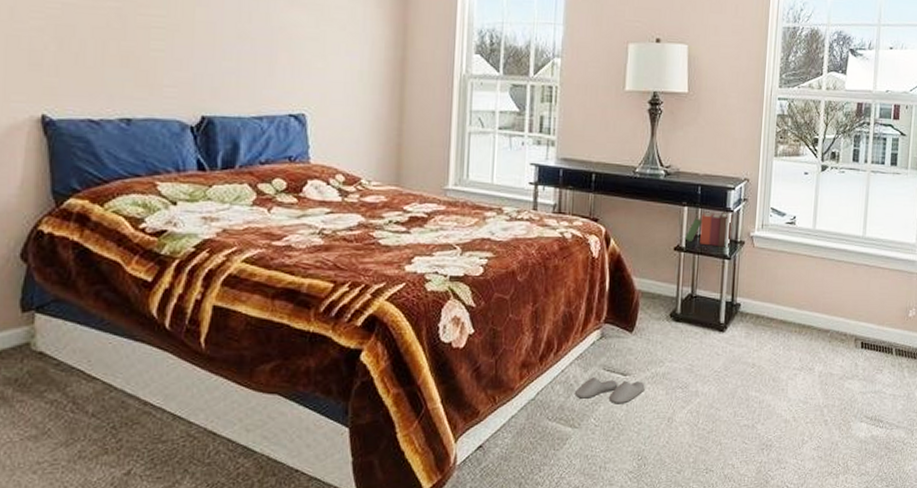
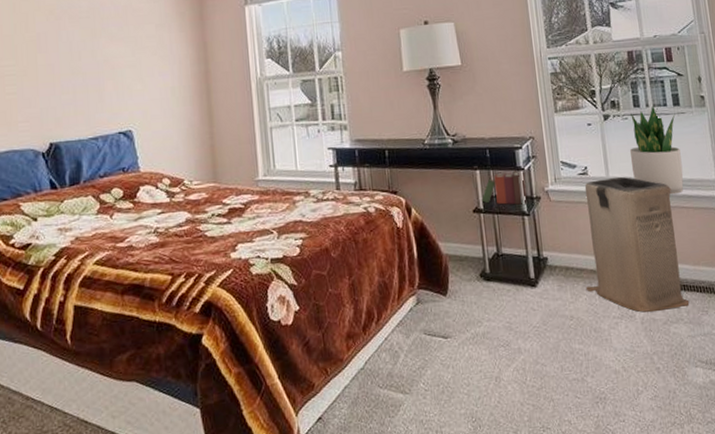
slippers: present [574,377,645,404] -> none [400,342,468,367]
laundry basket: none [772,231,873,366] -> present [584,177,690,312]
planter: none [838,163,891,254] -> present [629,106,684,195]

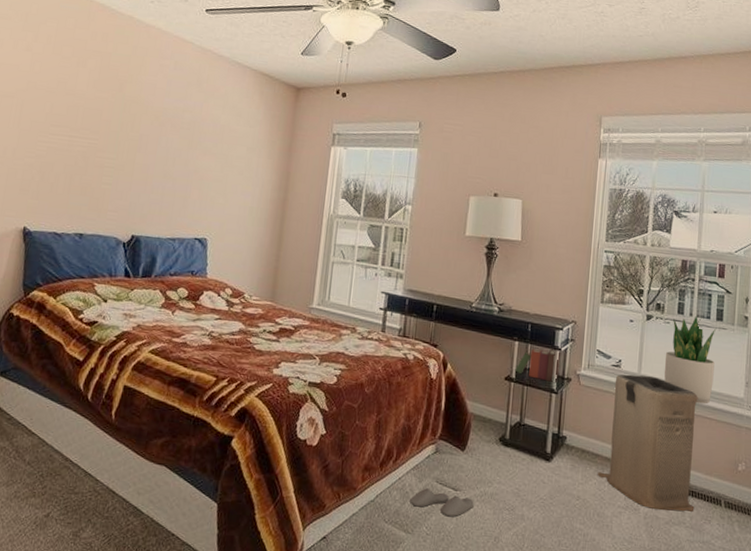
slippers: none [400,342,468,367] -> present [409,488,474,517]

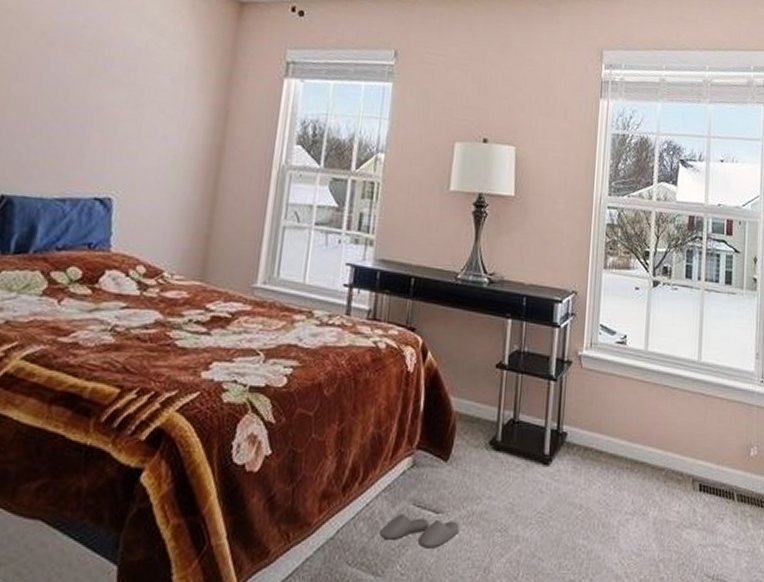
books: present [515,348,560,384] -> none [507,326,559,368]
laundry basket: present [597,374,699,512] -> none [601,352,709,511]
planter: present [664,316,717,404] -> none [672,280,726,382]

